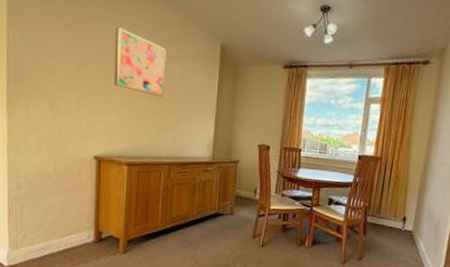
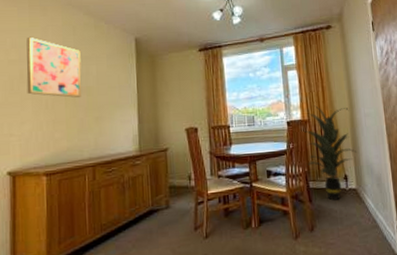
indoor plant: none [368,144,424,238] -> present [304,105,356,201]

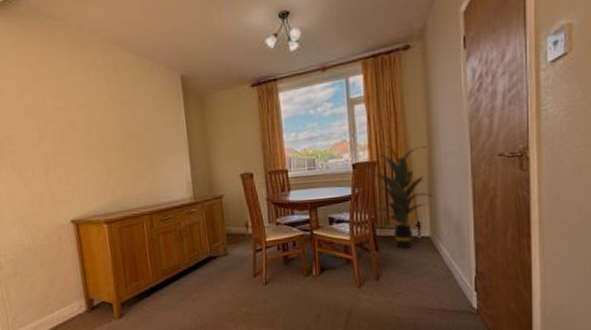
wall art: present [26,36,82,98] -> none [70,80,131,145]

